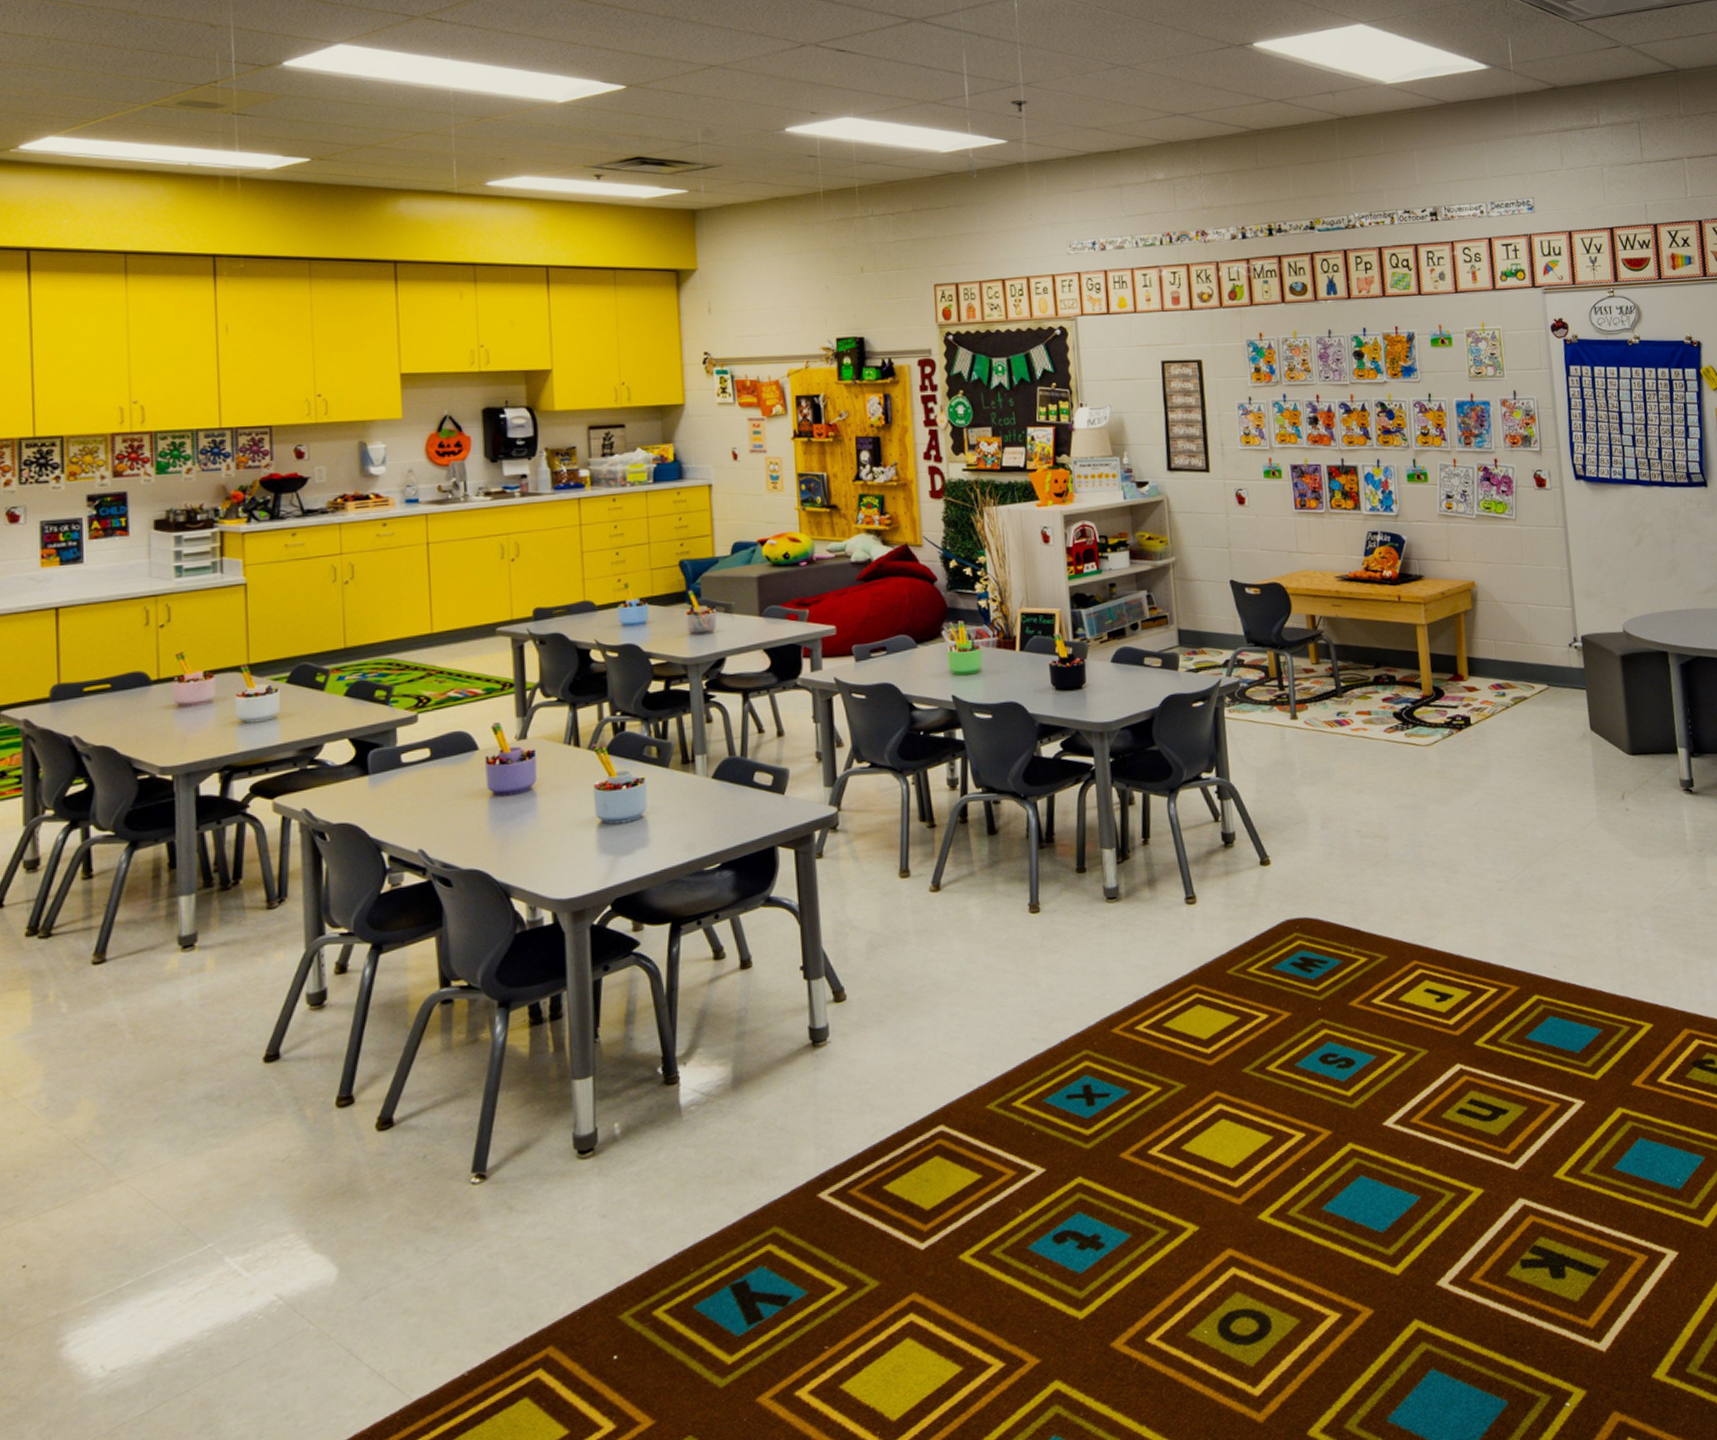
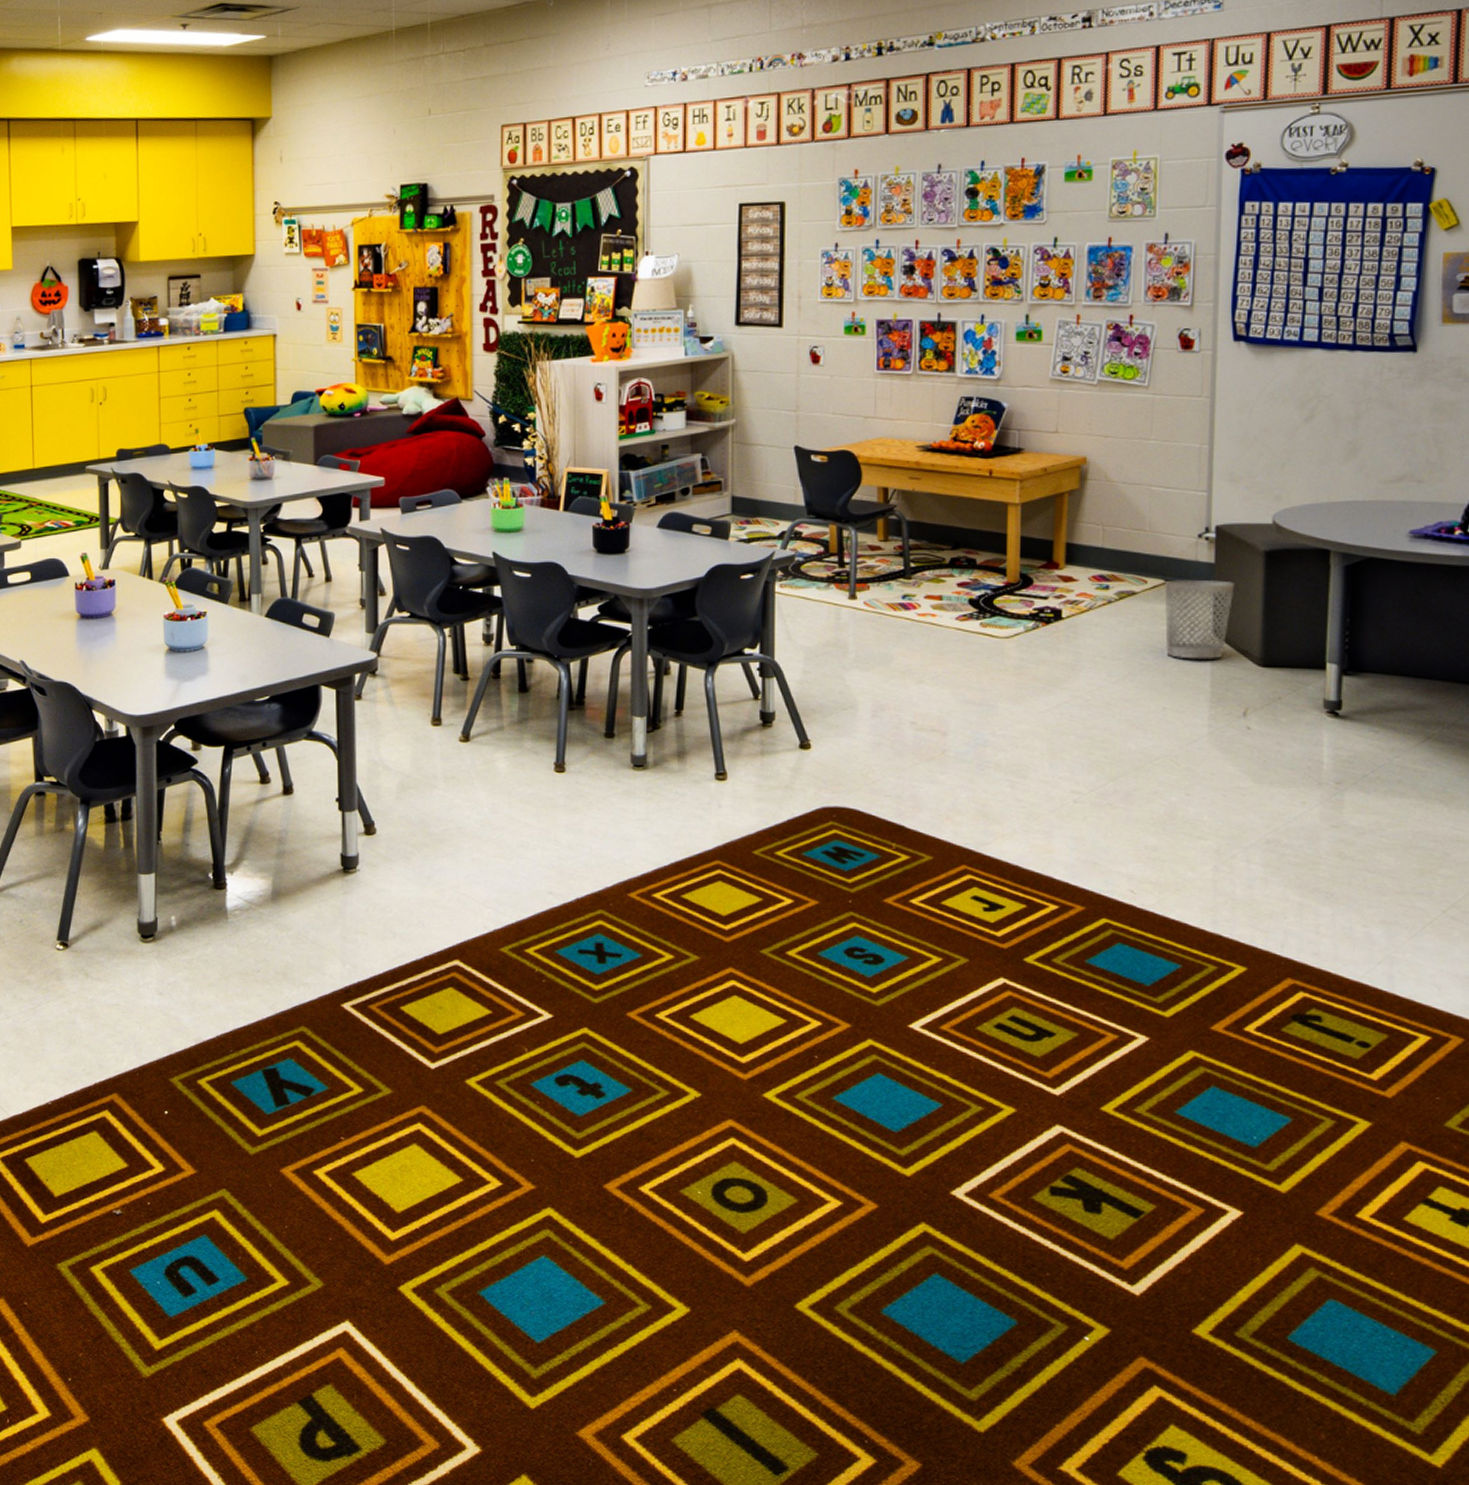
wastebasket: none [1548,682,1602,753] -> present [1164,579,1235,659]

